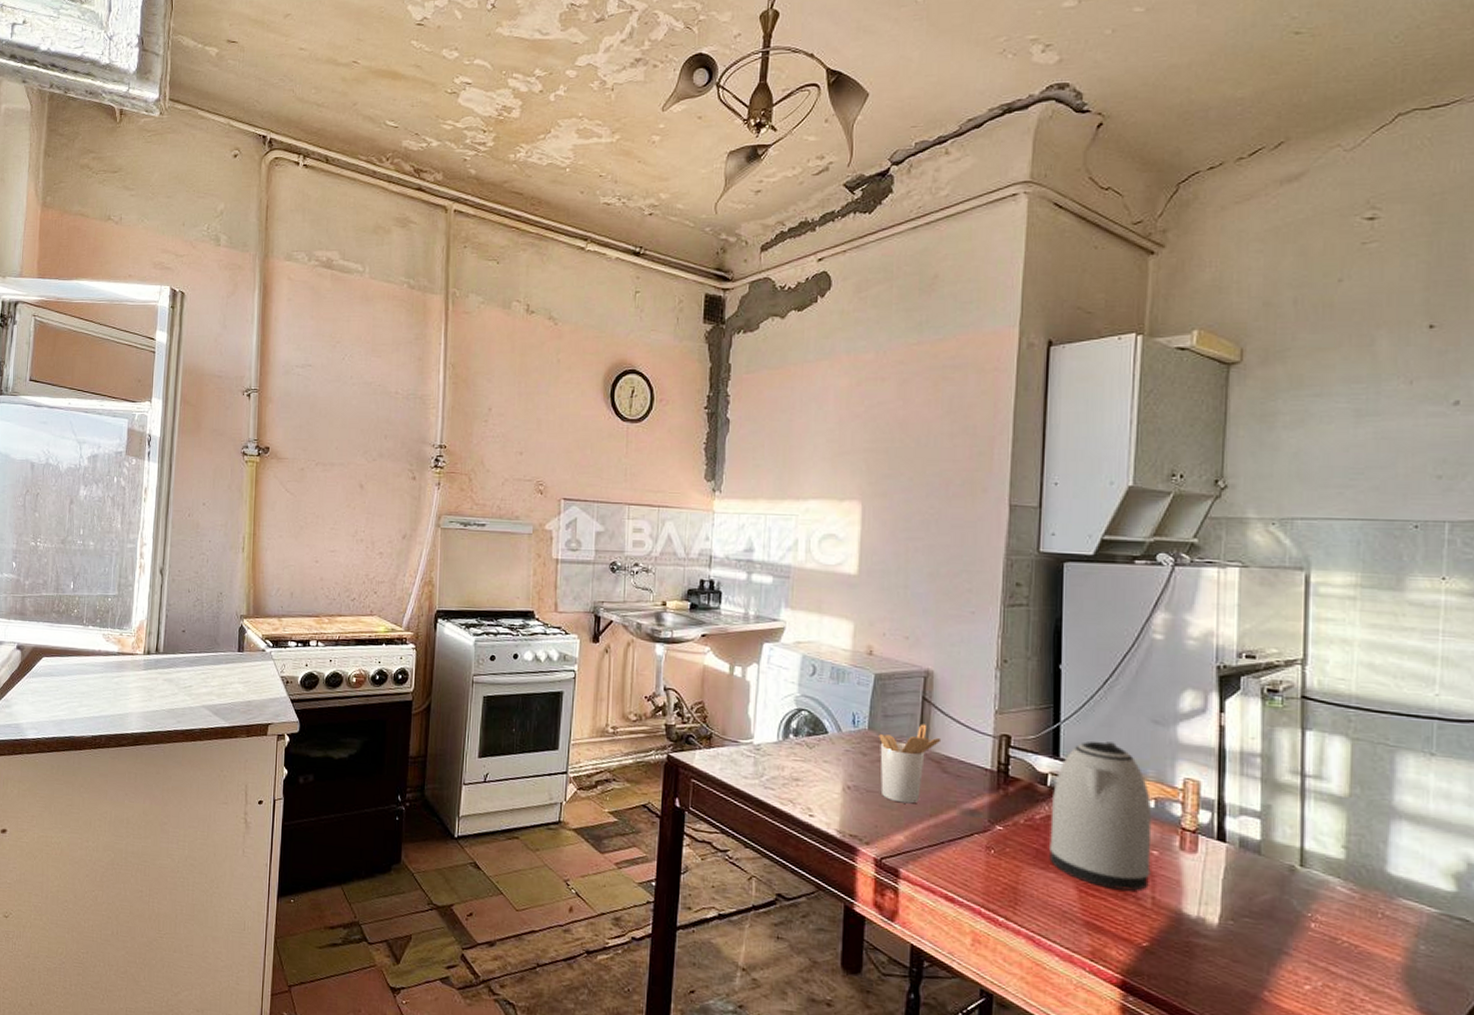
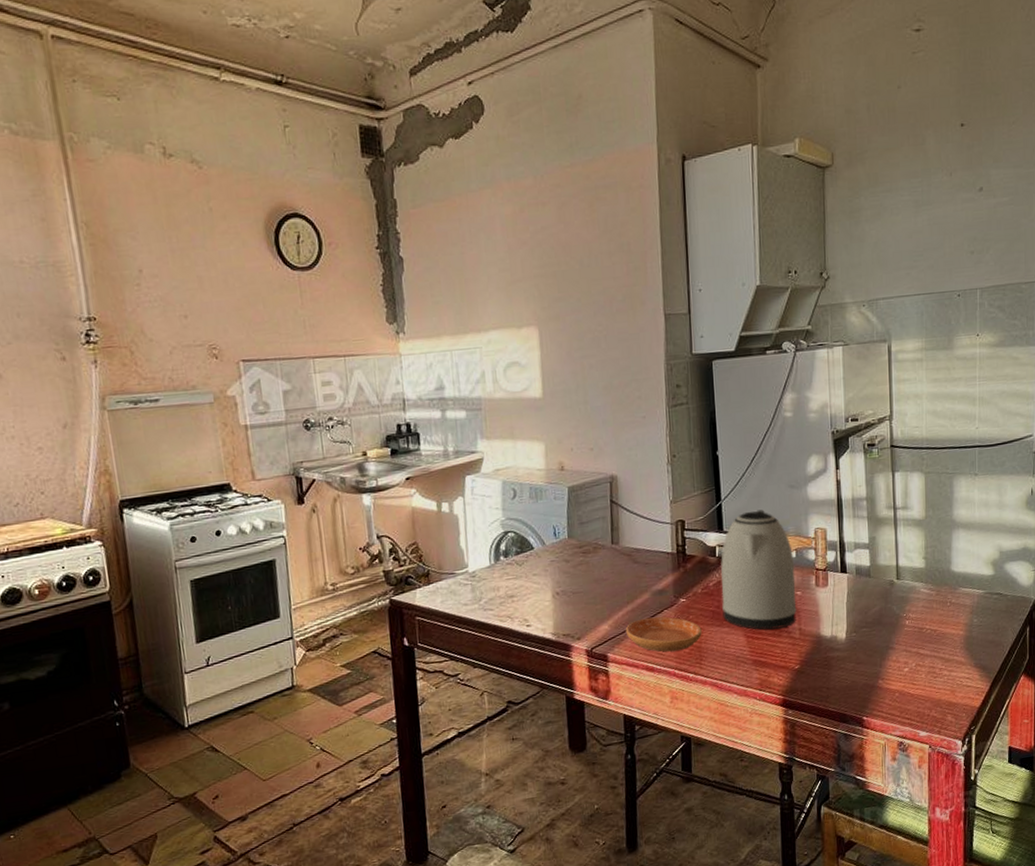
utensil holder: present [879,723,942,804] -> none [577,524,630,598]
saucer: none [924,837,1020,886] -> present [625,616,702,652]

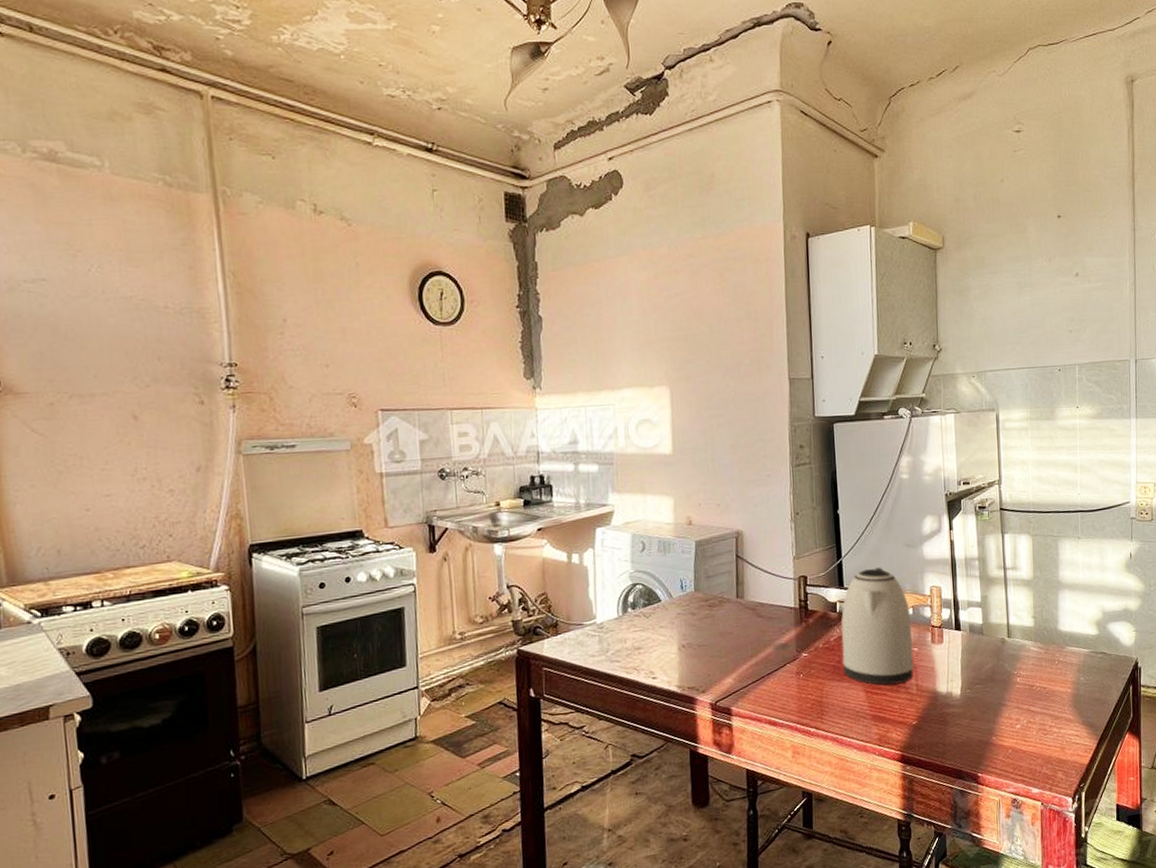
saucer: present [625,616,702,652] -> none [749,670,823,706]

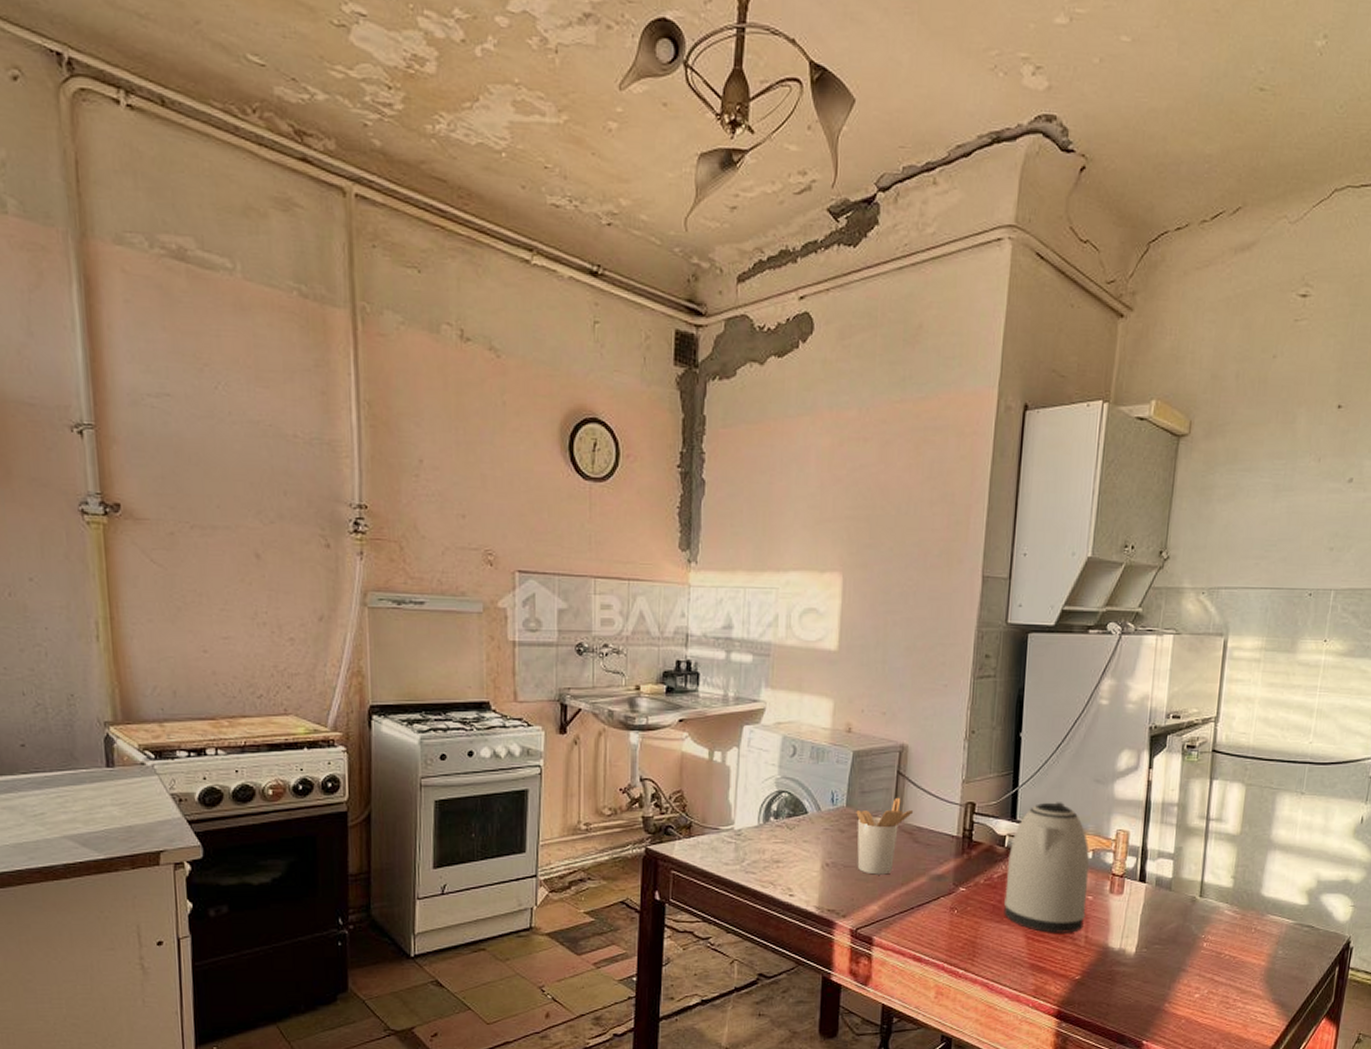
utensil holder: none [704,578,755,651] -> present [856,797,914,875]

